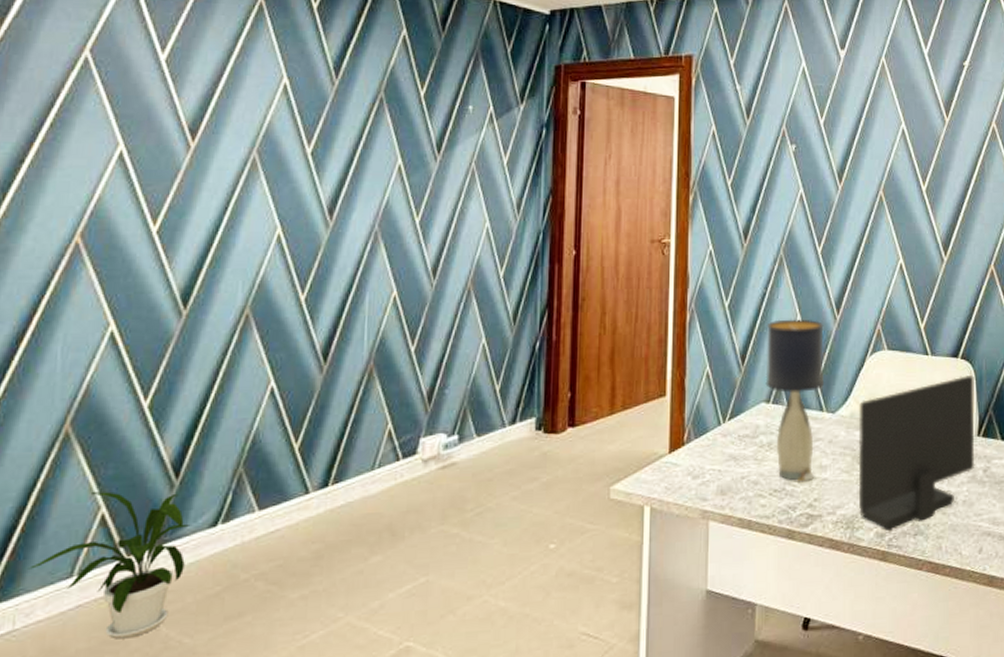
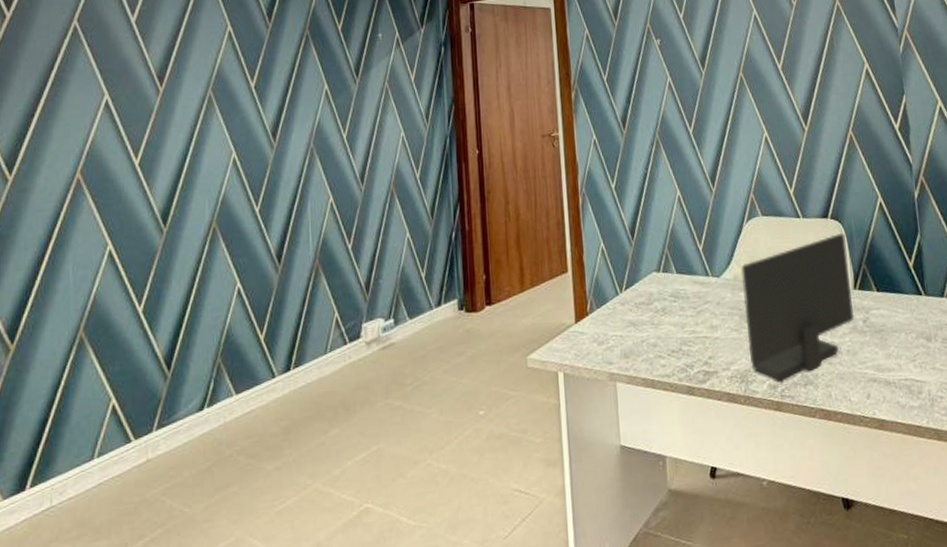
house plant: present [29,492,189,639] -> none [60,384,182,511]
table lamp: present [765,319,825,481] -> none [650,194,708,341]

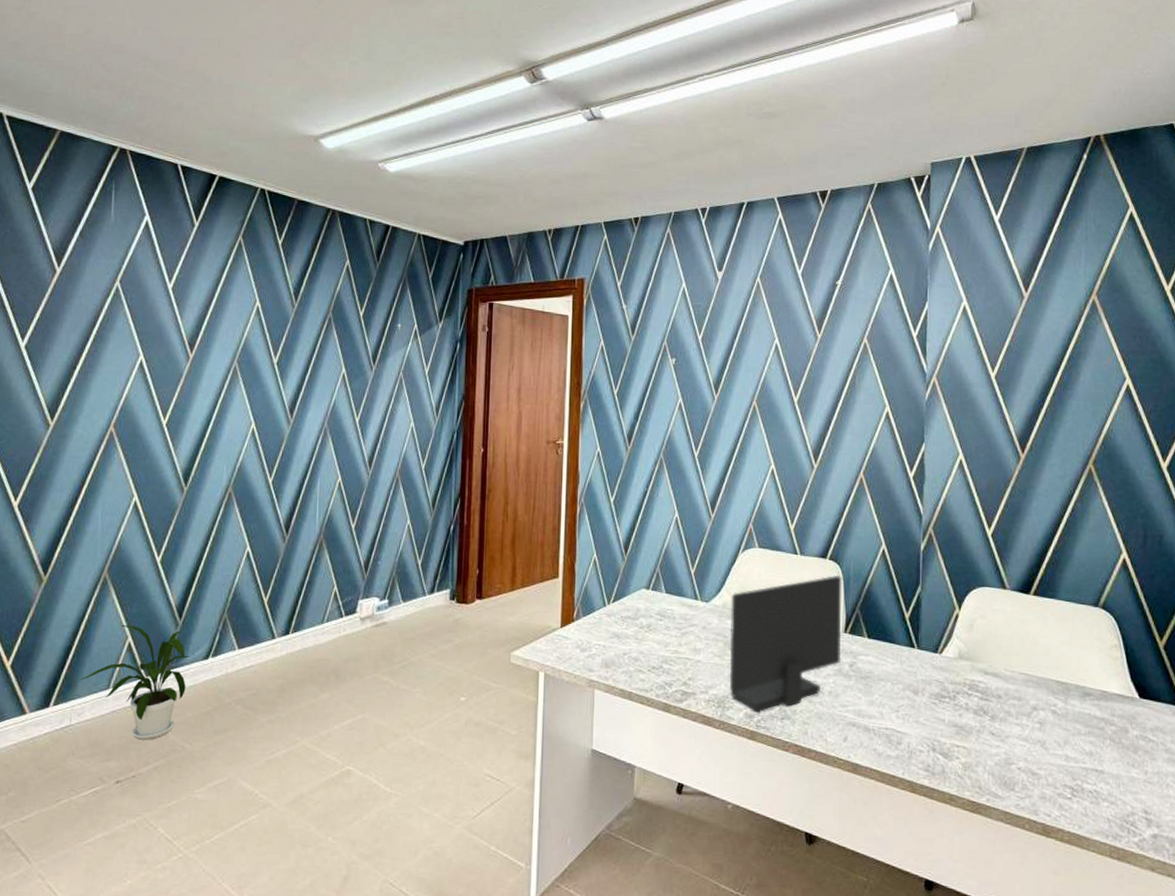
house plant: none [60,384,182,511] -> present [80,625,189,740]

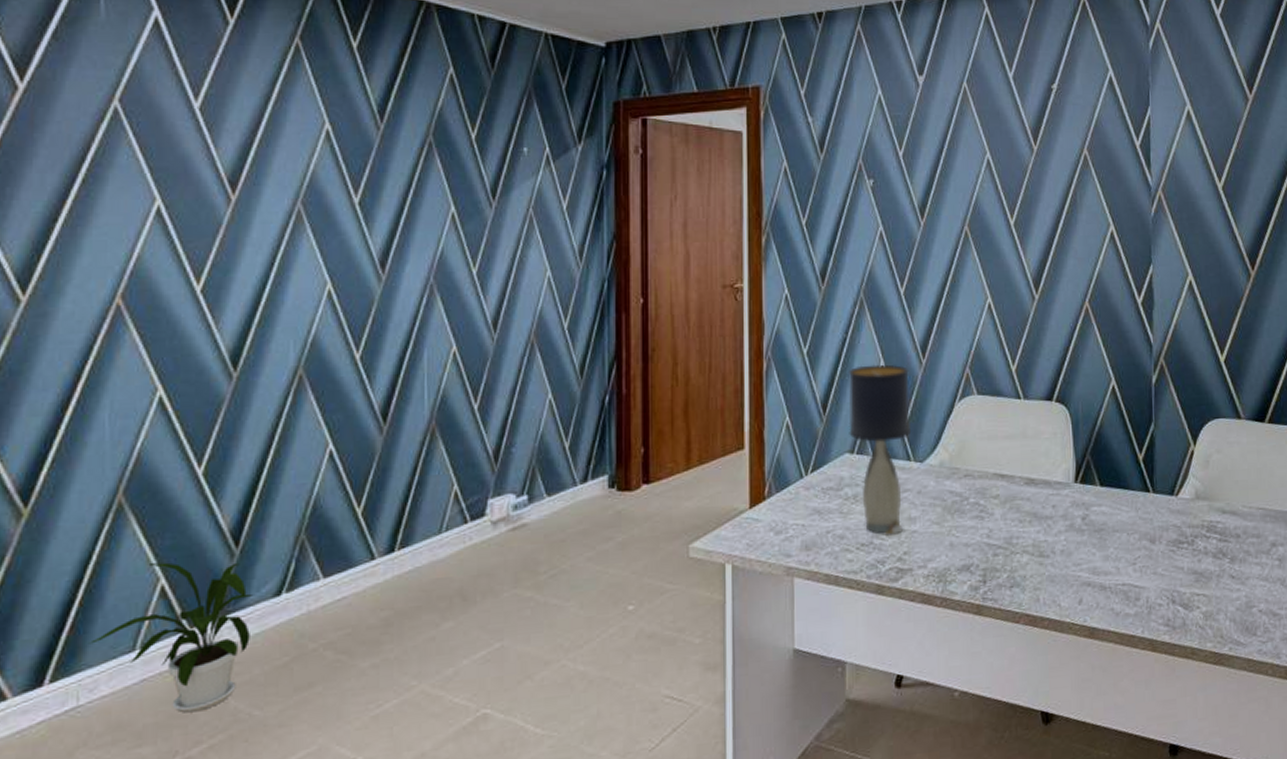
table lamp: none [646,515,700,661] -> present [848,364,912,534]
computer monitor: present [729,575,842,711] -> none [949,419,1073,582]

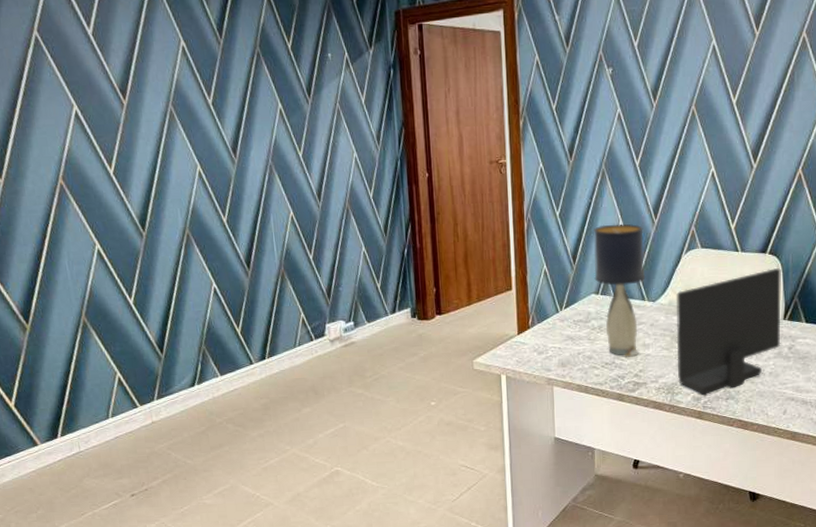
house plant: present [90,562,252,713] -> none [81,362,179,459]
computer monitor: none [949,419,1073,582] -> present [676,268,781,394]

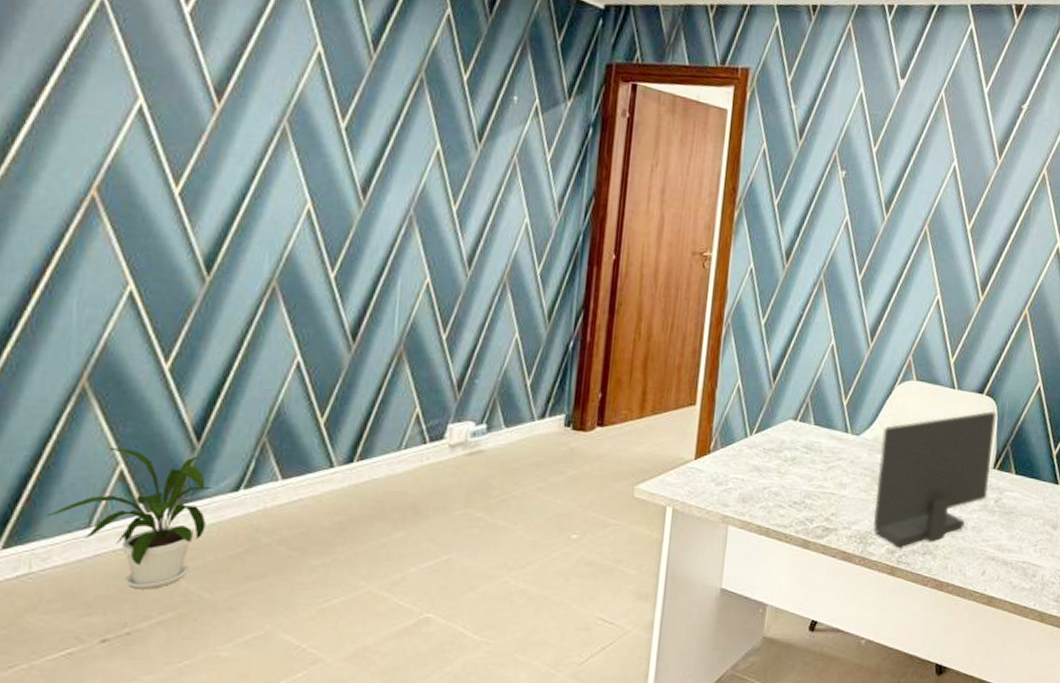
house plant: none [81,362,179,459] -> present [45,448,211,589]
table lamp: present [593,224,646,356] -> none [794,341,857,496]

